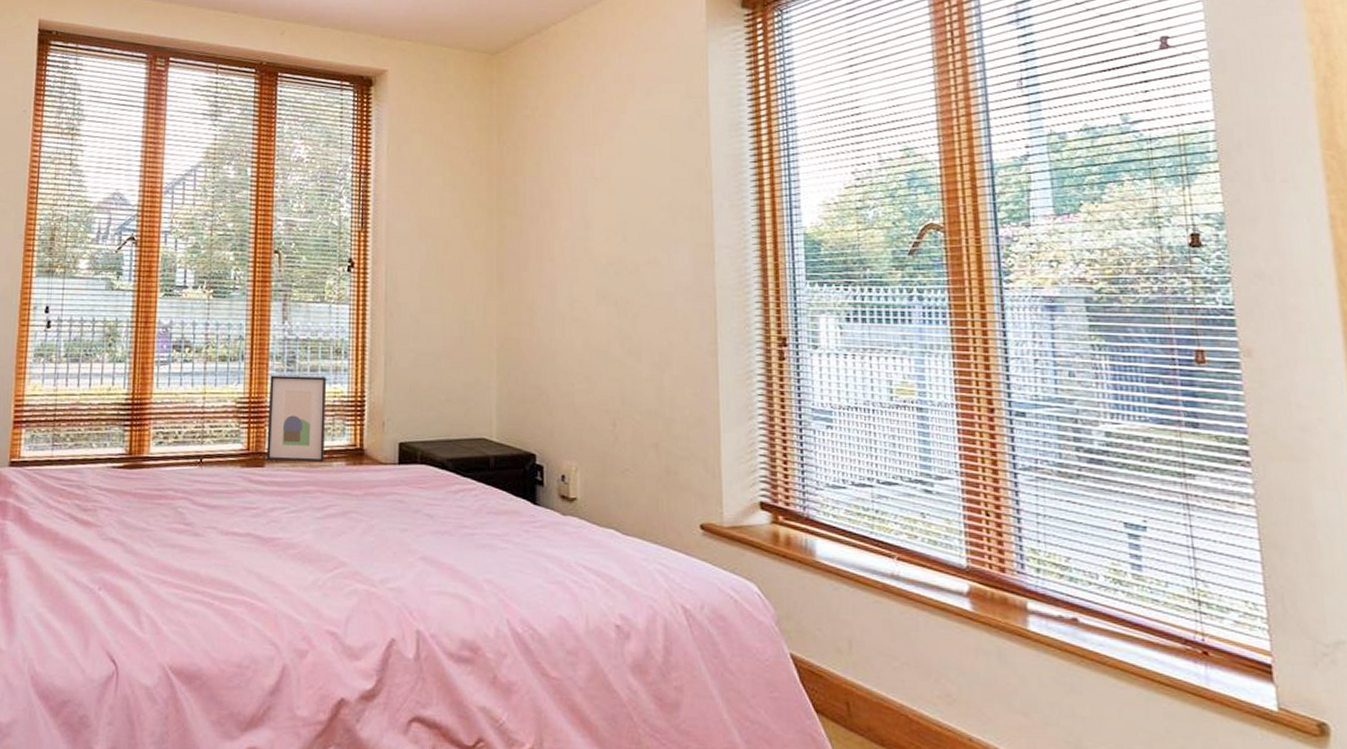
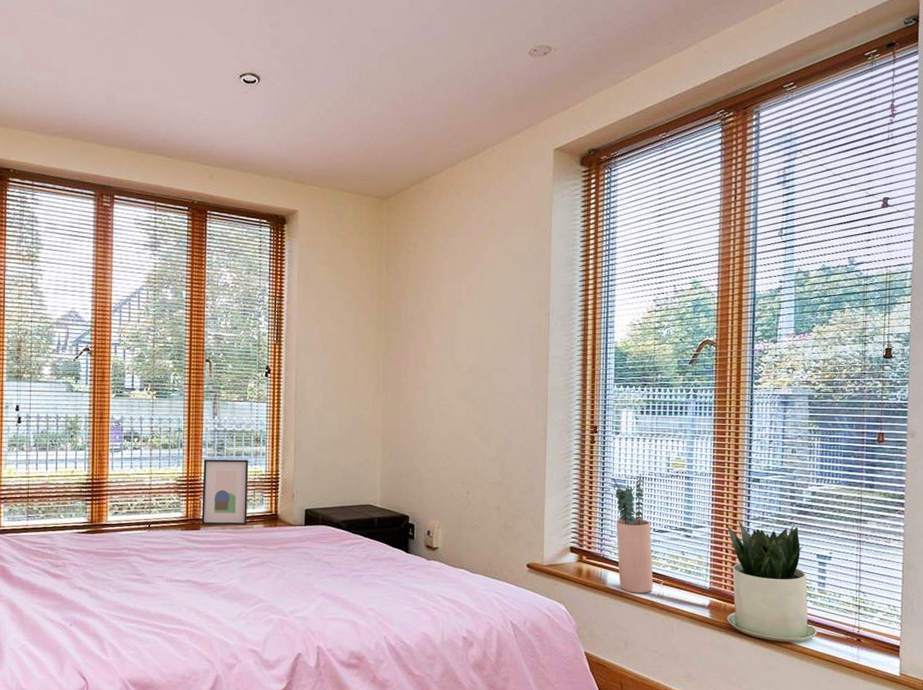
vase: none [813,403,884,572] -> present [613,474,654,593]
planter: none [983,471,1139,653] -> present [727,521,817,643]

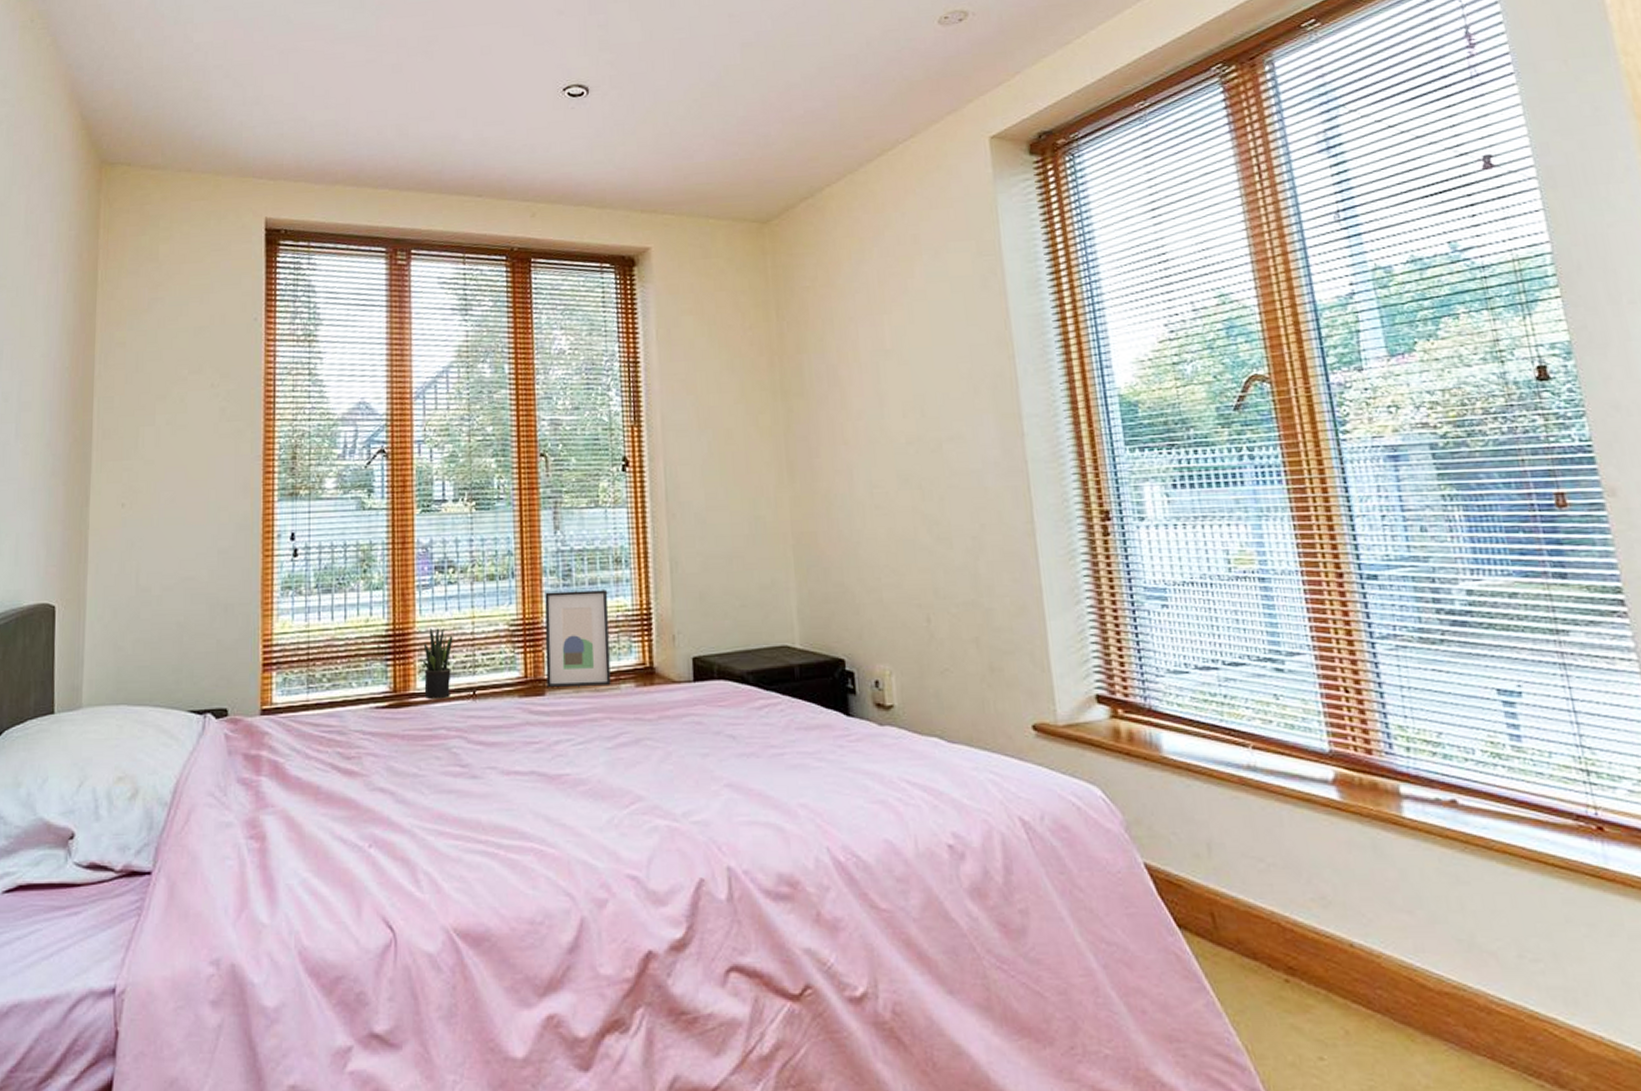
potted plant: none [112,480,136,529] -> present [422,628,453,700]
vase: present [613,474,654,593] -> none [1145,578,1239,764]
planter: present [727,521,817,643] -> none [1338,641,1526,837]

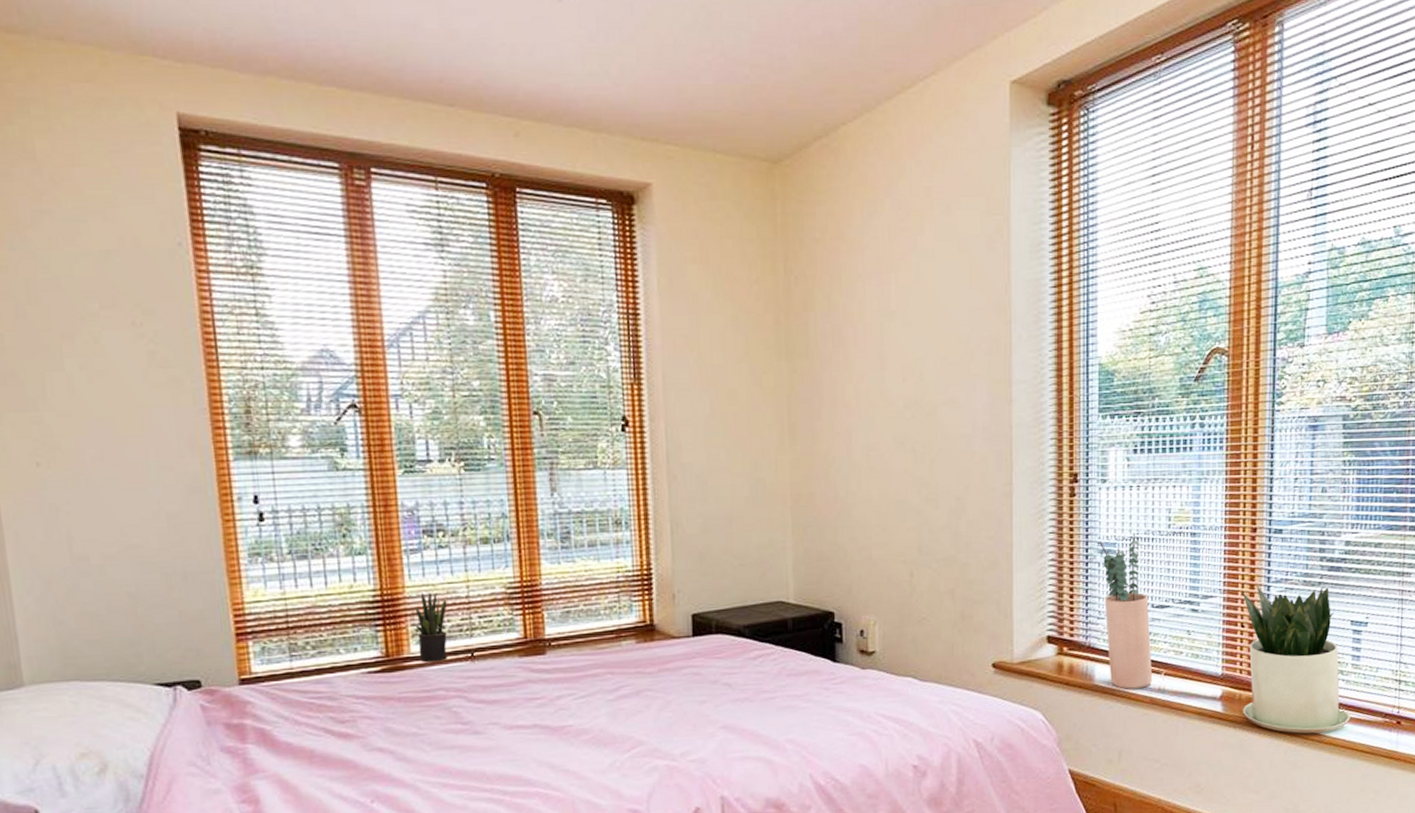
picture frame: present [545,588,611,688] -> none [543,550,612,648]
vase: none [1145,578,1239,764] -> present [1099,533,1153,689]
planter: none [1338,641,1526,837] -> present [1242,585,1351,734]

